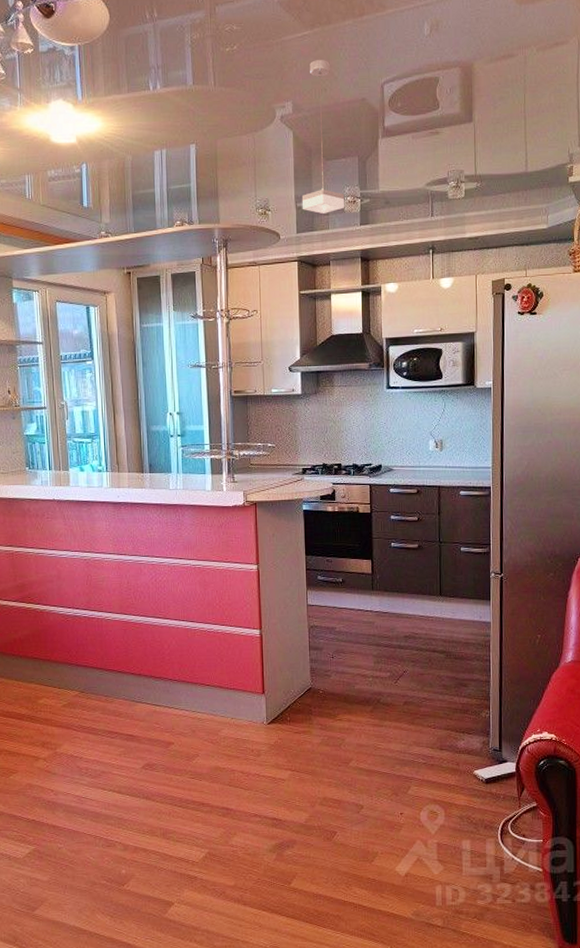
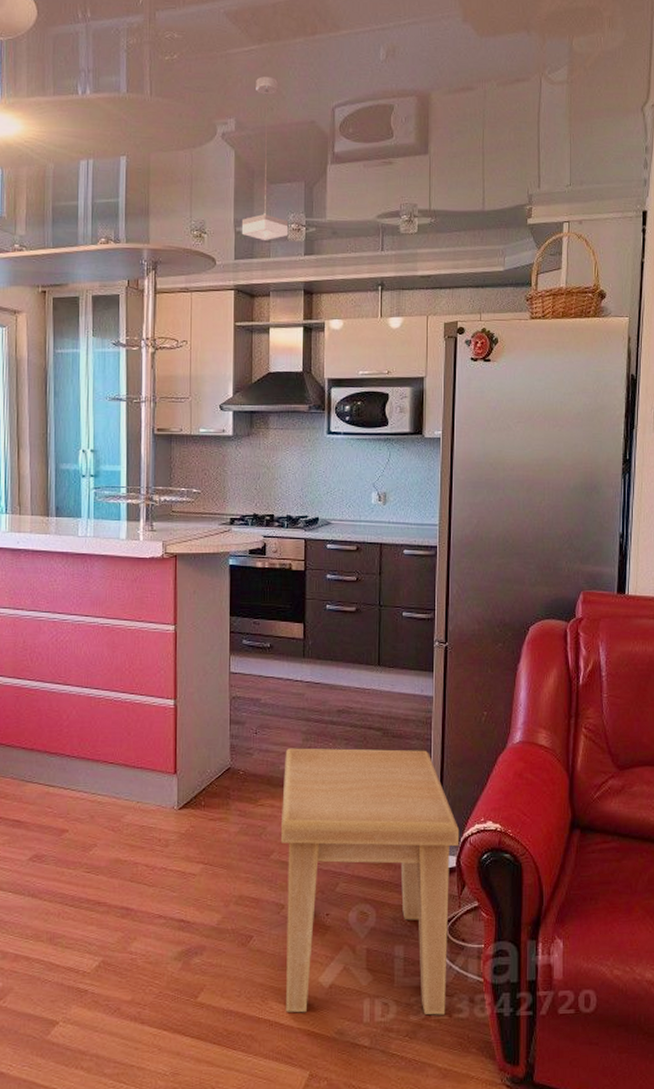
side table: none [357,669,518,900] -> present [280,748,460,1015]

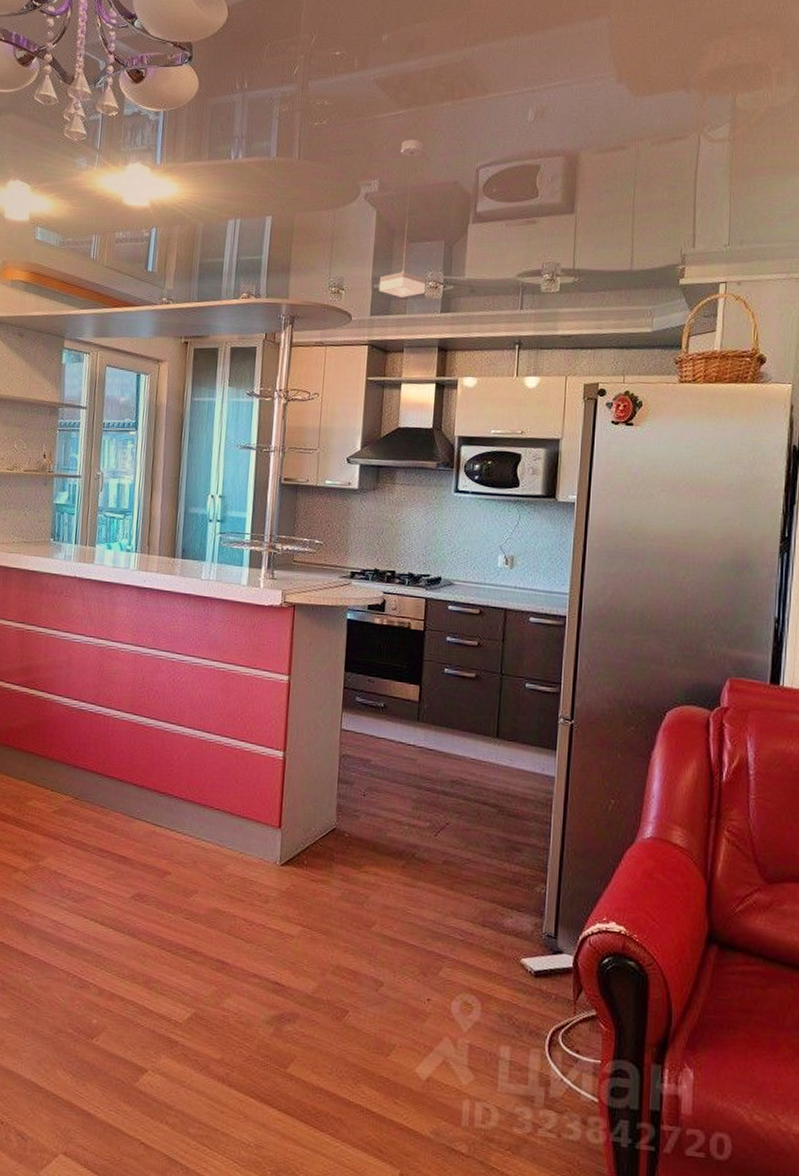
side table: present [280,748,460,1015] -> none [379,815,579,1133]

